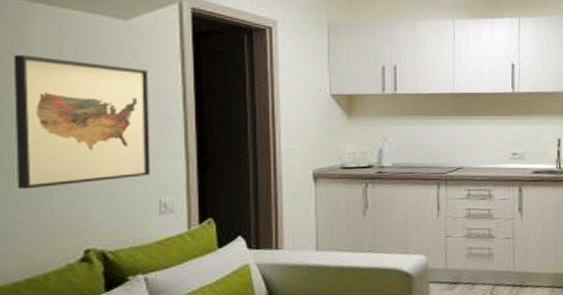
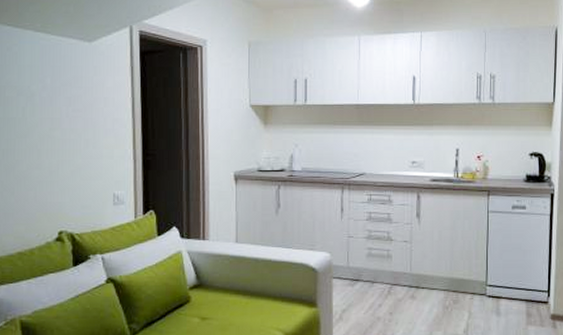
wall art: present [13,55,151,190] -> none [10,72,107,181]

